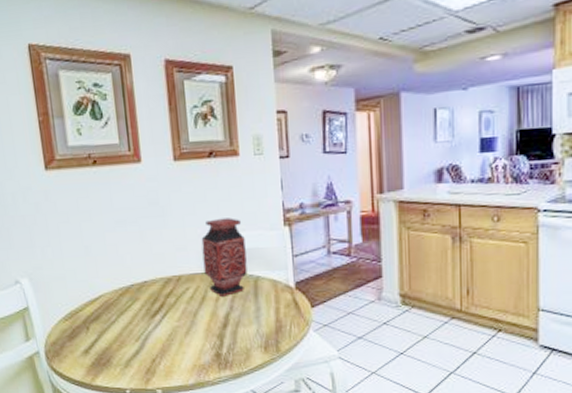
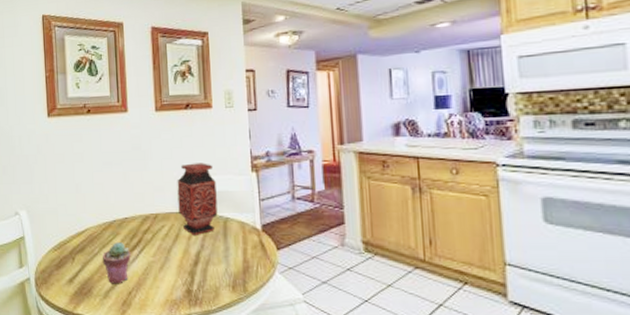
potted succulent: none [120,308,153,352] -> present [102,242,131,284]

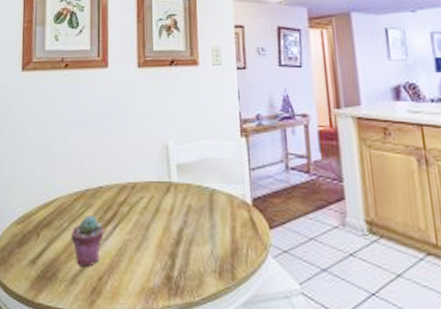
vase: present [177,163,218,235] -> none [158,125,203,209]

